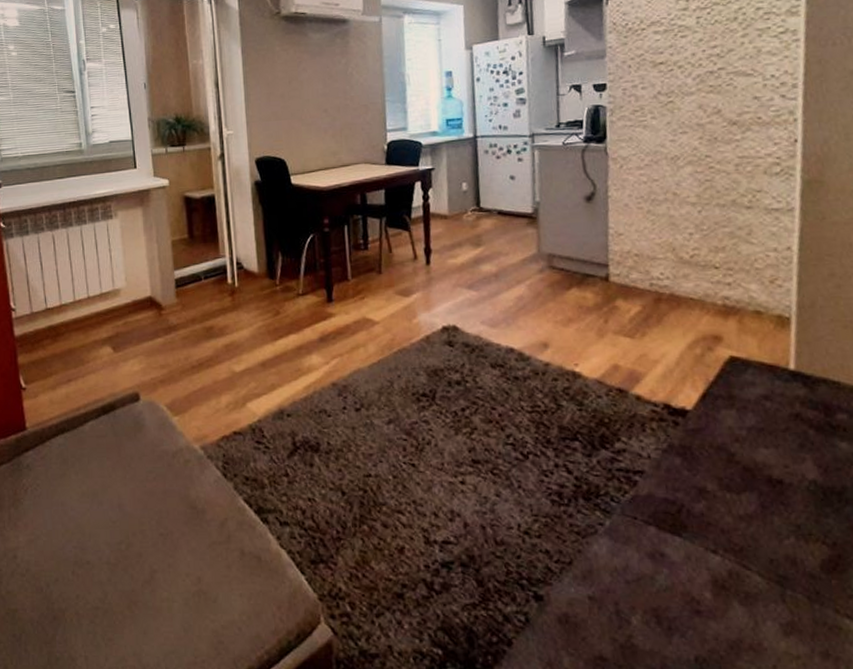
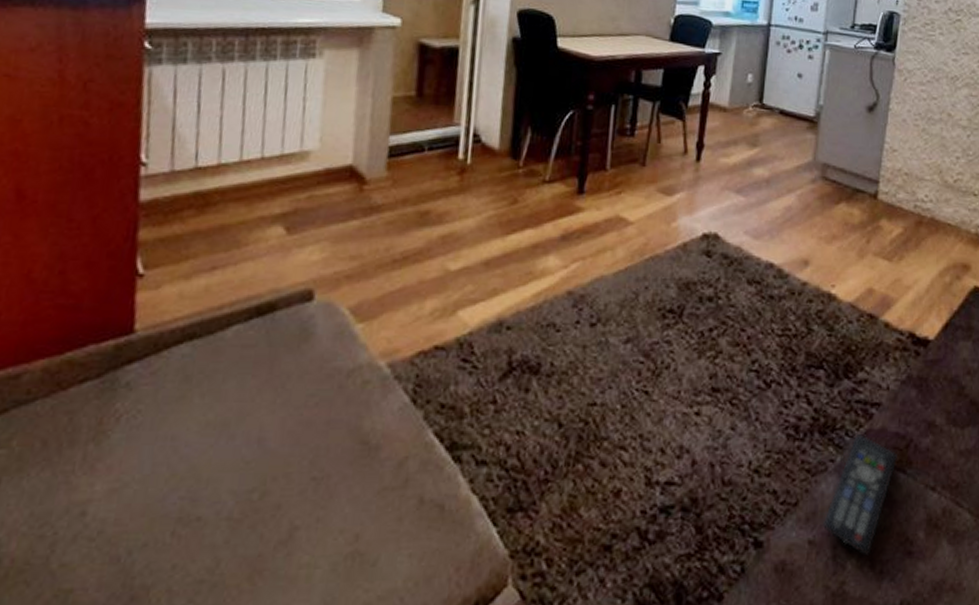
remote control: none [600,499,671,612] -> present [822,433,898,556]

